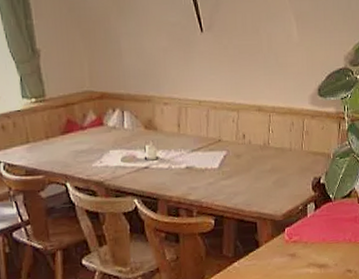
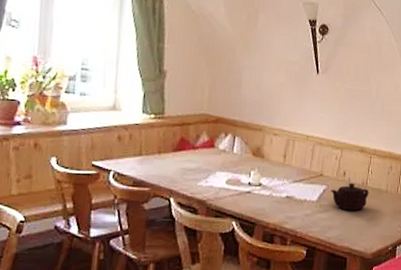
teapot: none [231,145,272,175] -> present [330,183,369,212]

